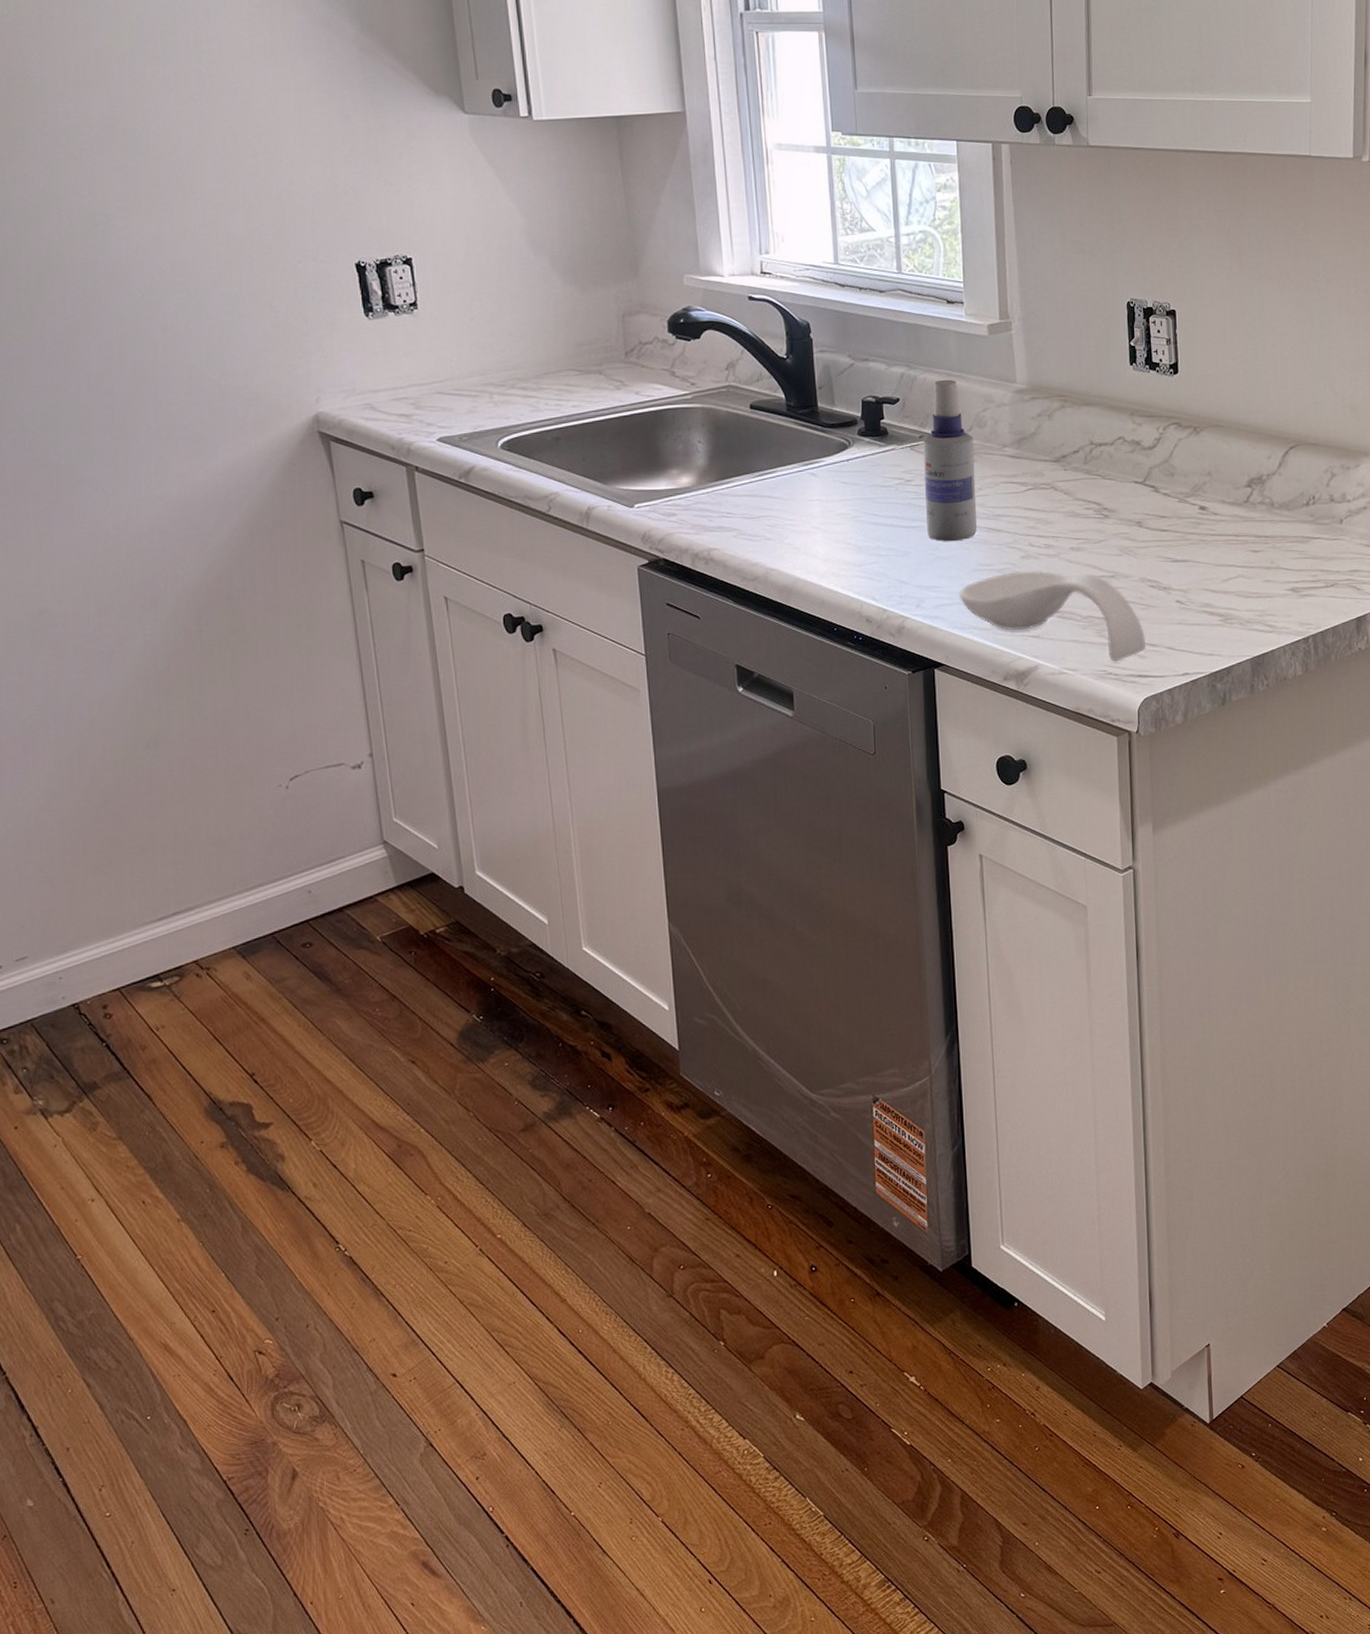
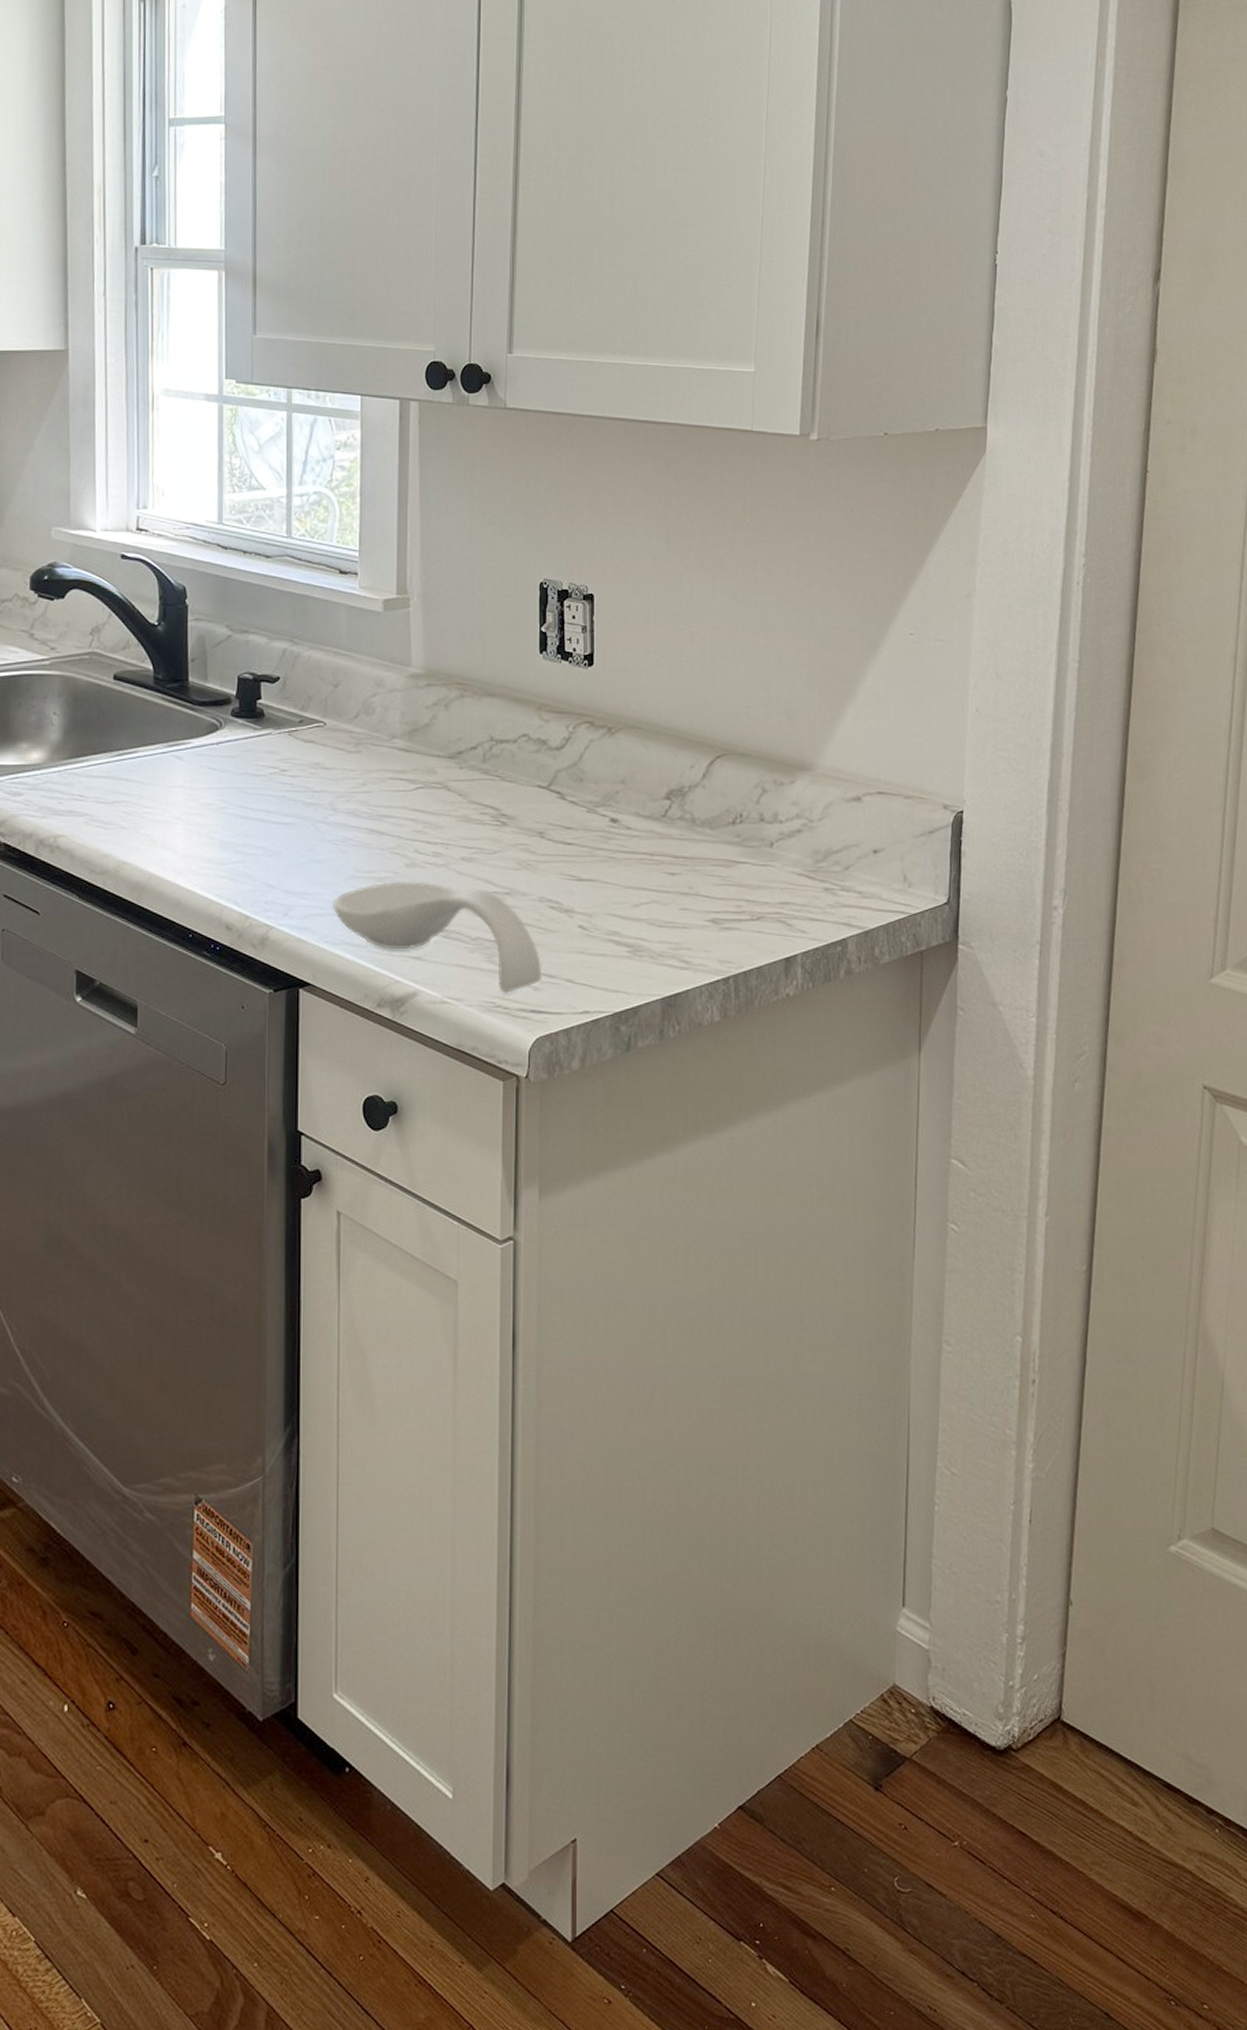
spray bottle: present [923,379,978,542] -> none [301,658,359,843]

